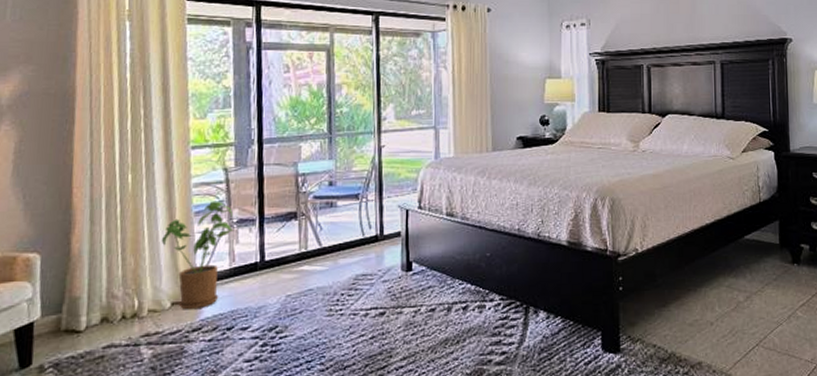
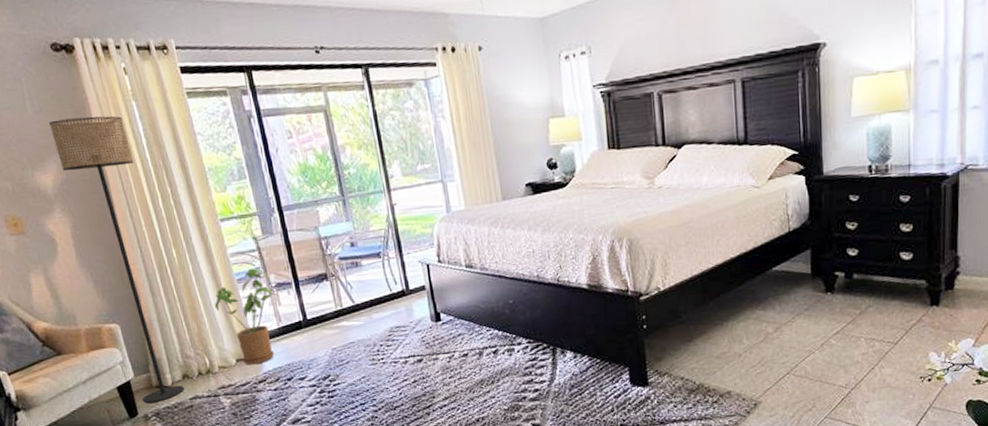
floor lamp: none [25,30,111,350] -> present [48,116,185,403]

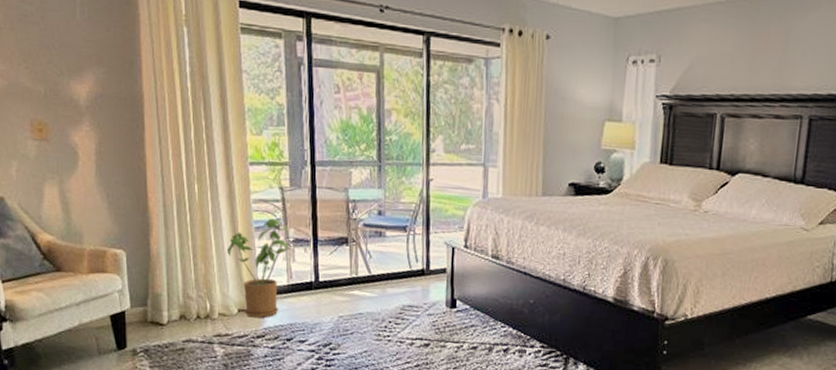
floor lamp: present [48,116,185,403] -> none [94,31,179,338]

